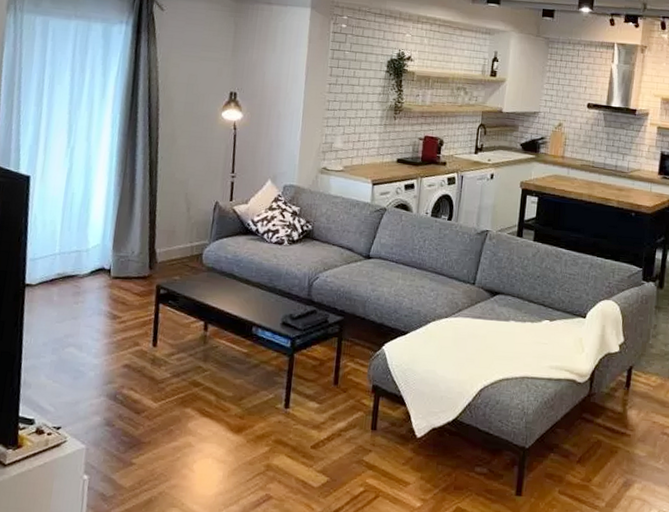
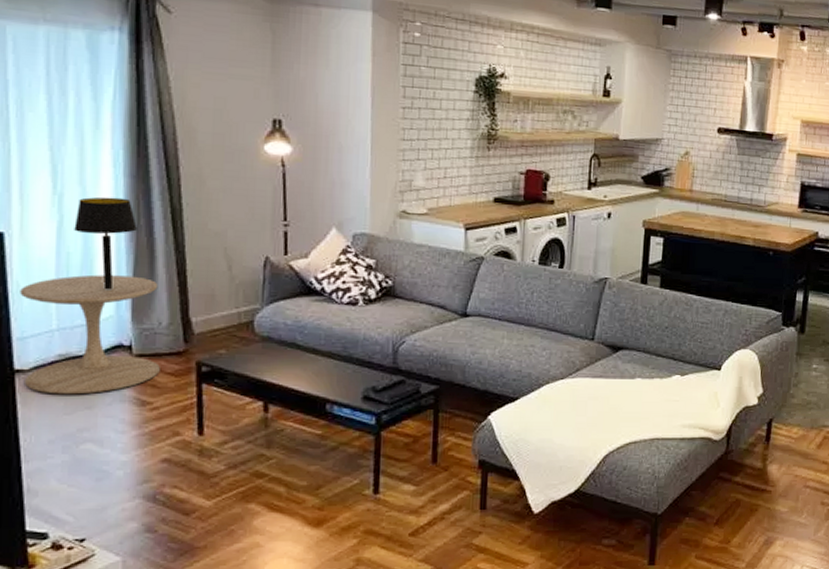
side table: none [31,211,135,307] -> present [20,274,160,395]
table lamp: none [79,150,124,224] -> present [74,196,137,290]

